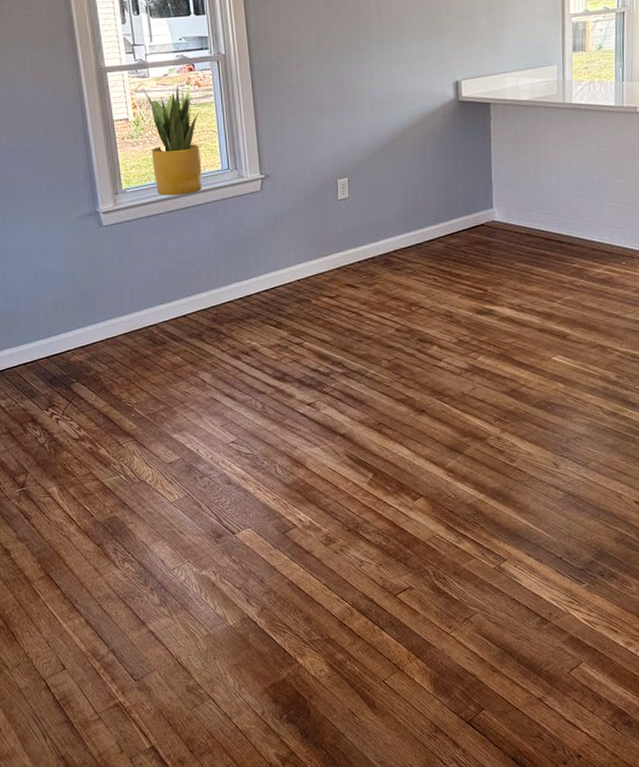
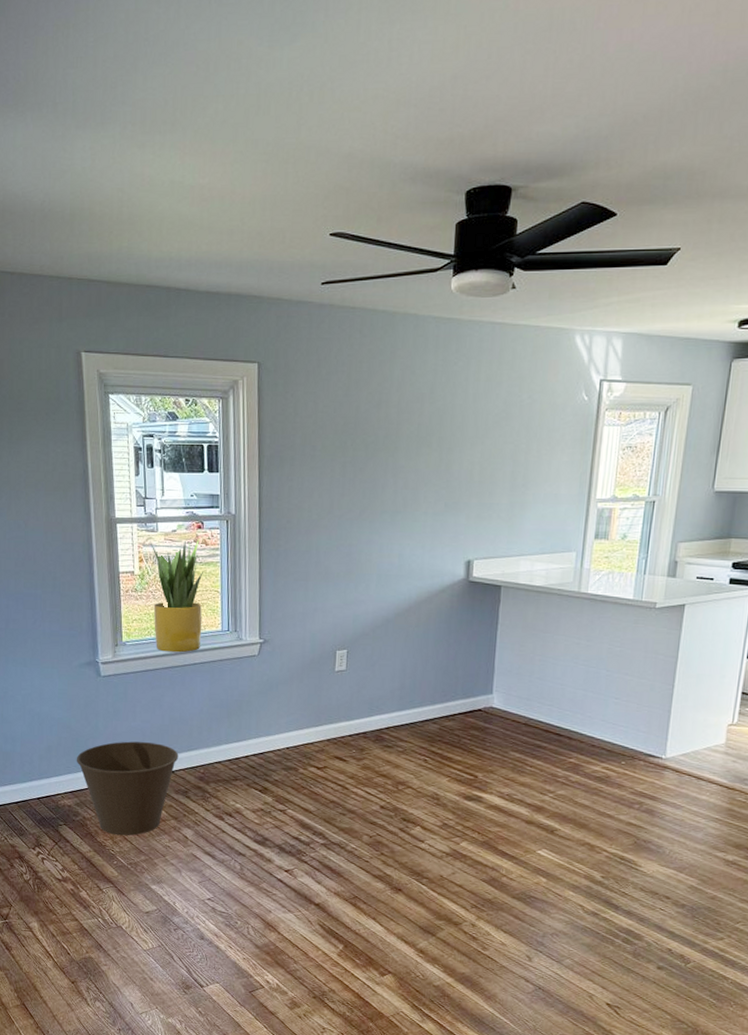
basket: none [84,288,190,387] -> present [76,741,179,836]

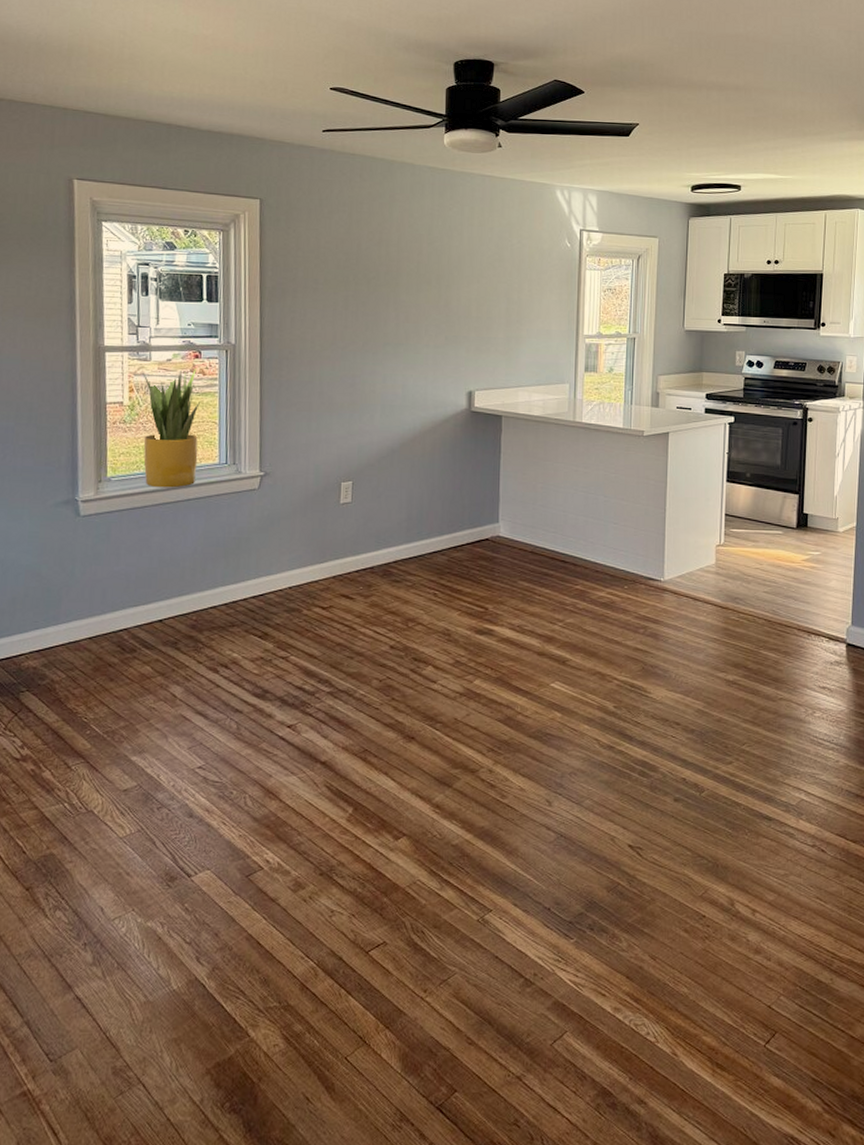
basket: present [76,741,179,836] -> none [45,588,168,699]

